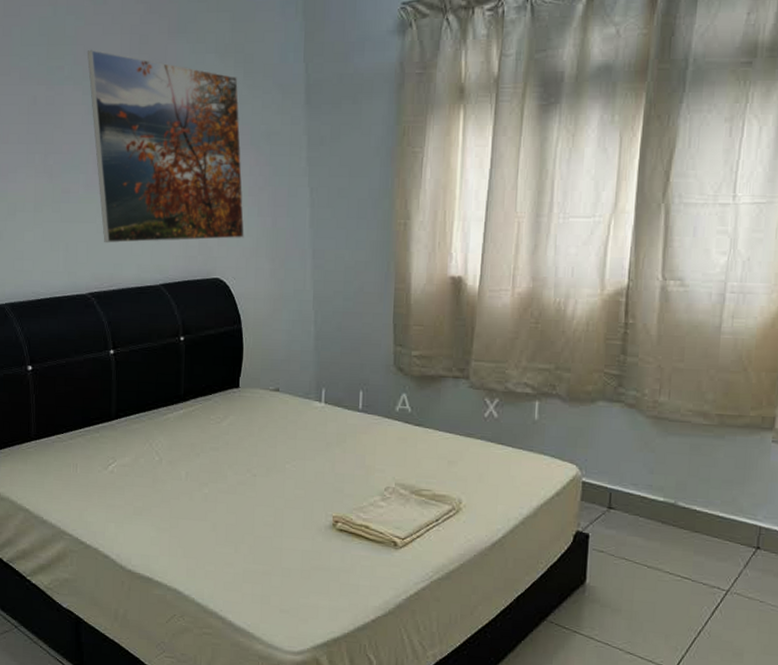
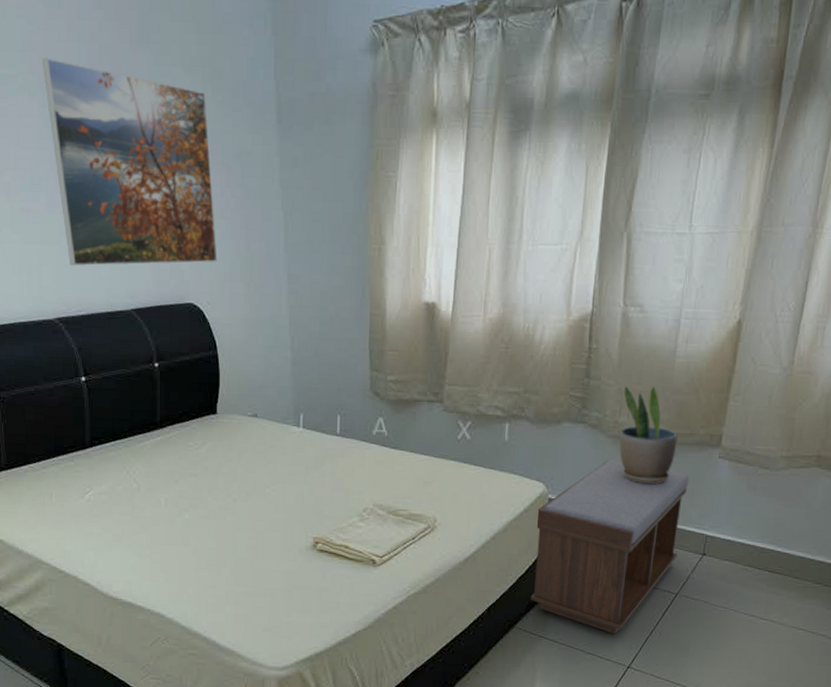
bench: none [563,442,739,633] -> present [530,460,689,634]
potted plant: none [659,363,725,469] -> present [619,386,678,484]

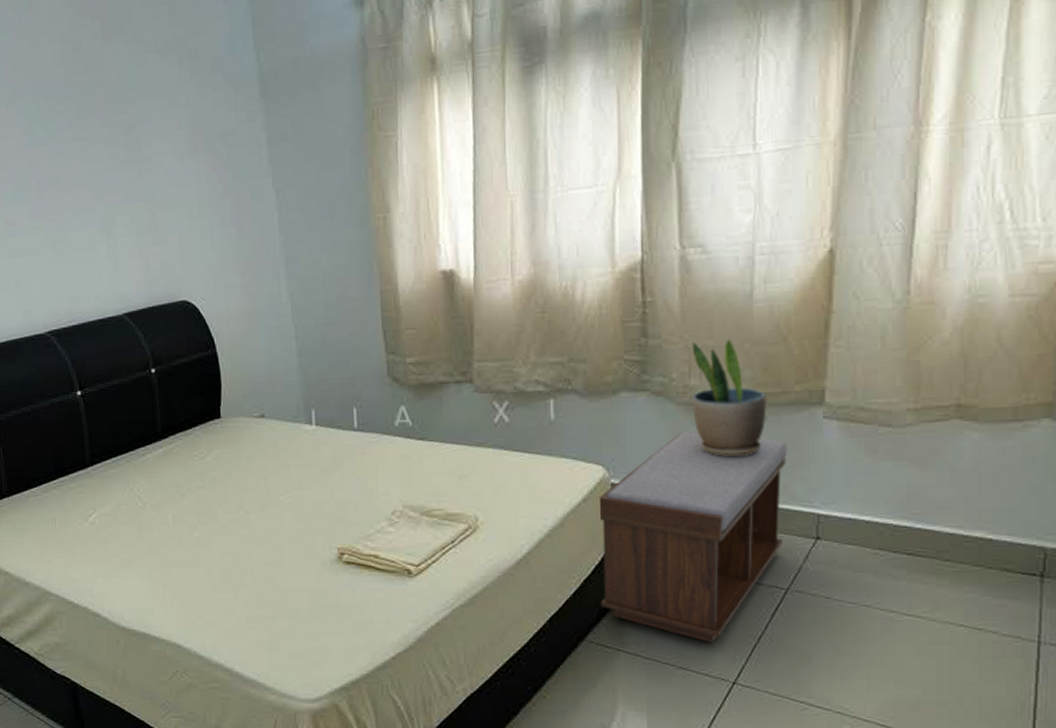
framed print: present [43,57,217,267] -> none [17,64,209,276]

